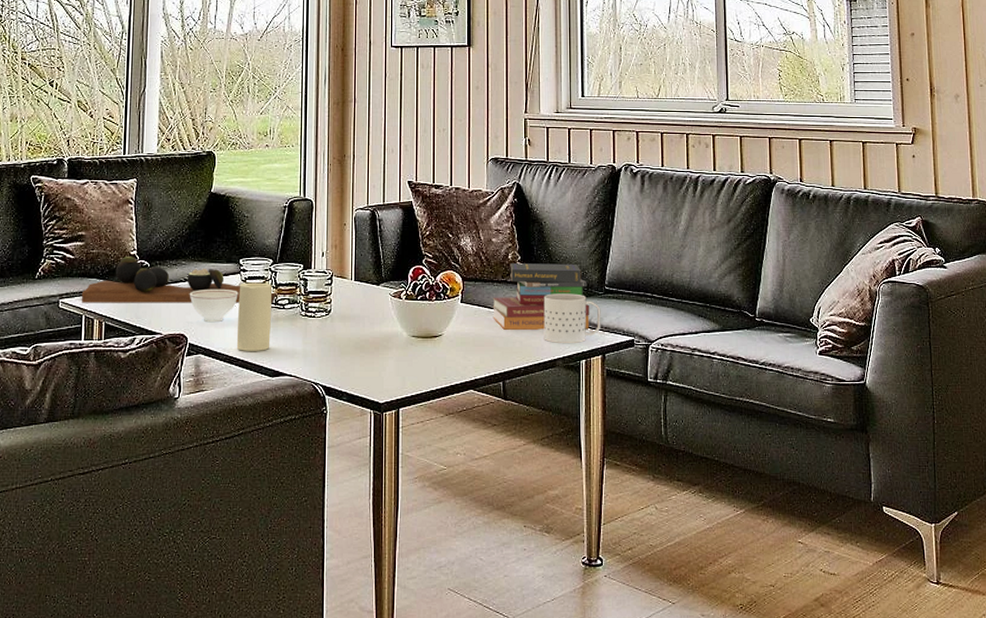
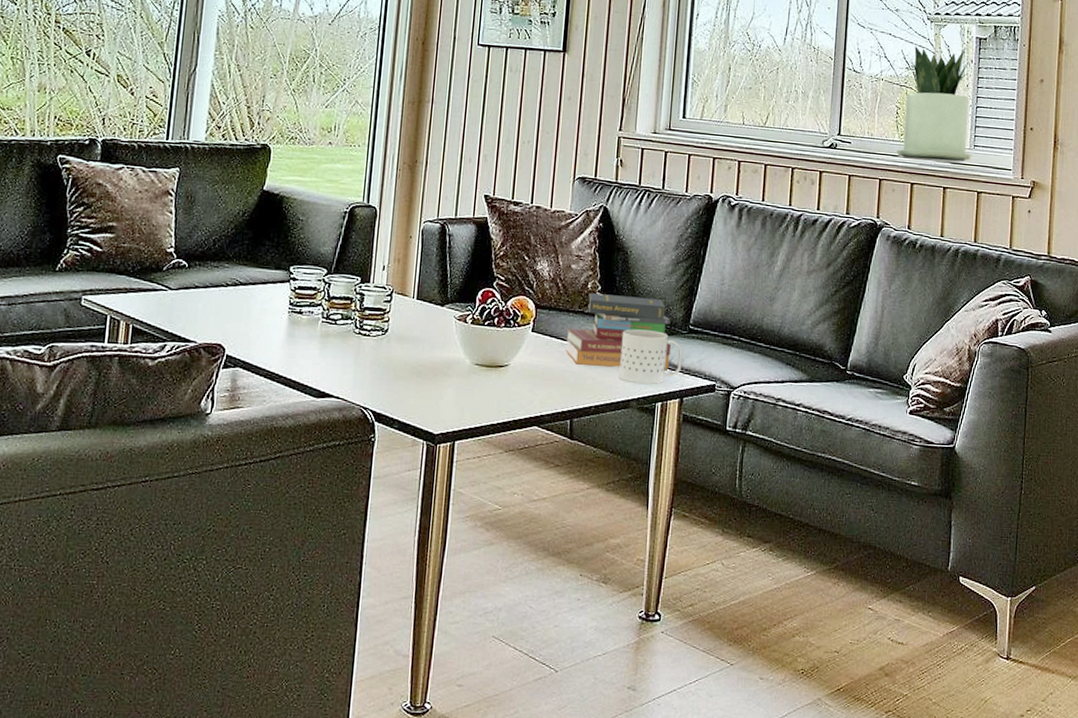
decorative tray: present [81,255,276,303] -> none [107,253,328,317]
bowl: present [189,288,239,323] -> none [230,296,287,335]
candle: present [236,282,272,351] -> none [279,292,324,369]
planter: none [782,11,855,118] -> present [896,46,973,163]

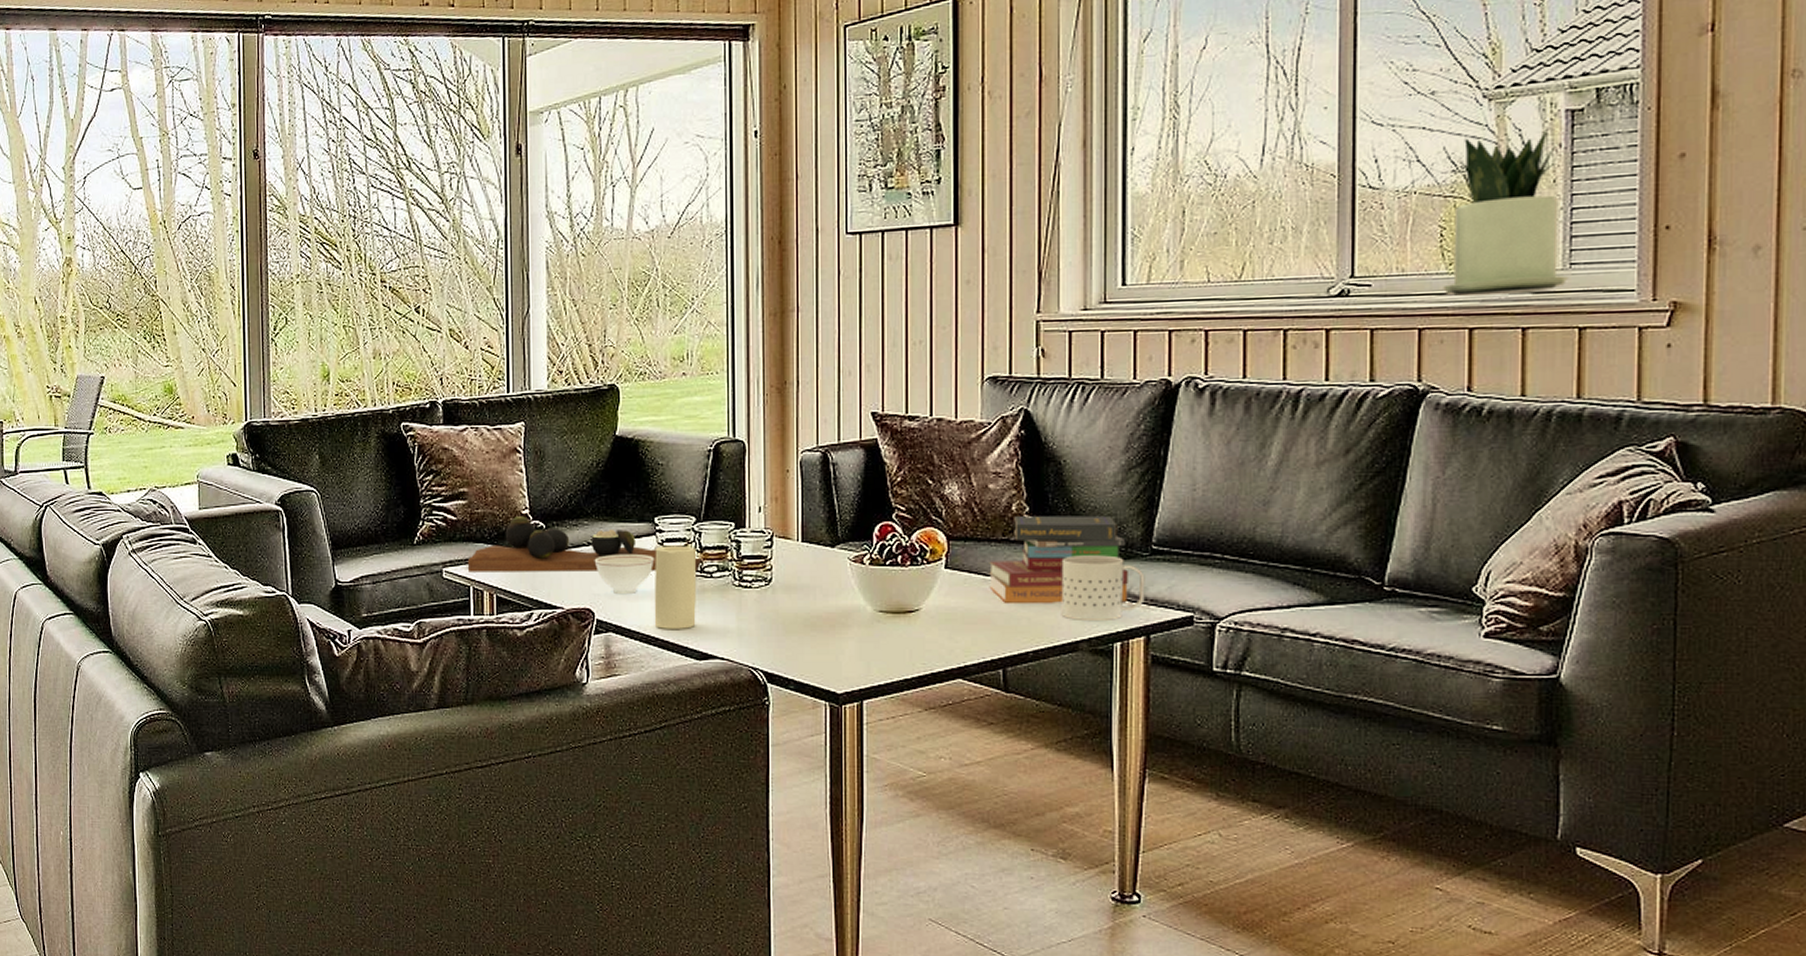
decorative tray: none [107,253,328,317] -> present [467,515,702,572]
bowl: none [230,296,287,335] -> present [594,553,655,595]
candle: none [279,292,324,369] -> present [654,545,696,629]

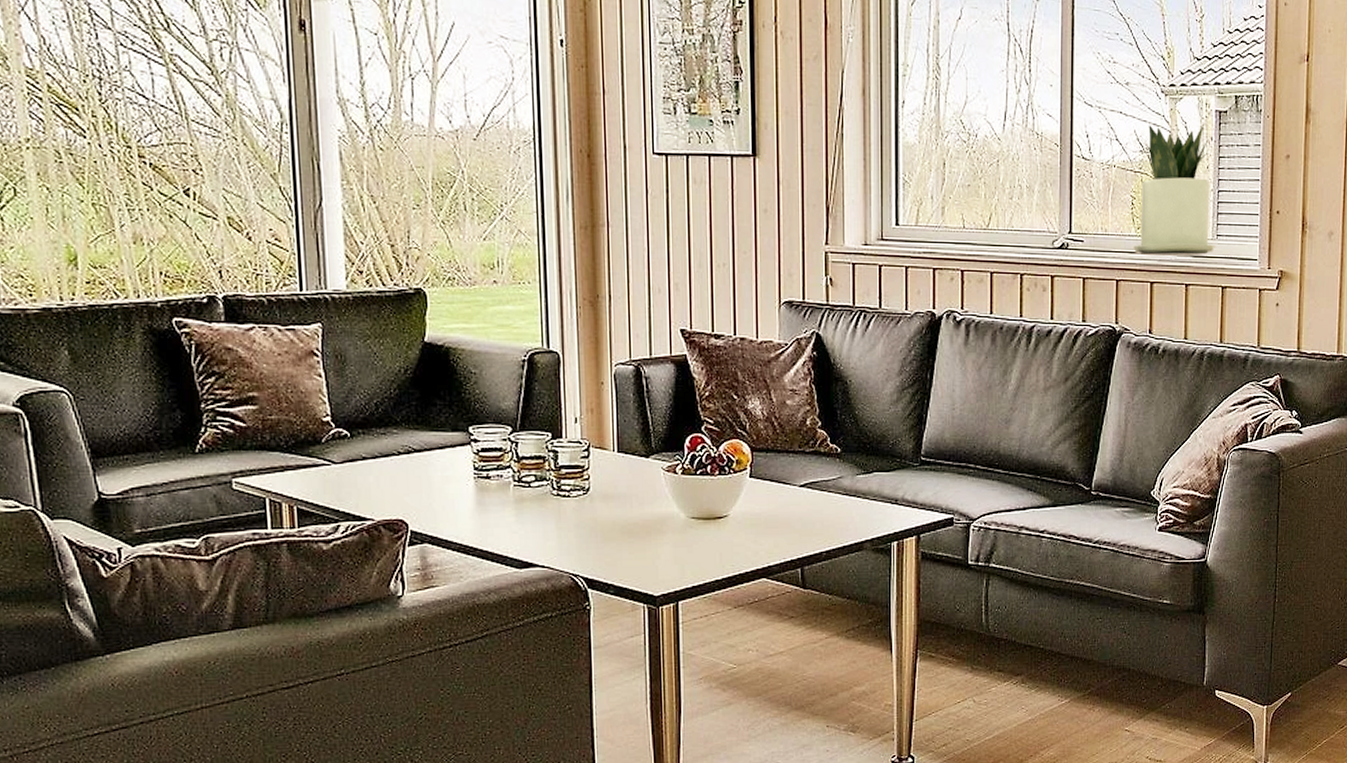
decorative tray: present [467,515,702,572] -> none [261,422,519,483]
bowl: present [594,553,655,595] -> none [405,463,471,505]
candle: present [654,545,696,629] -> none [470,455,515,539]
books: present [989,515,1128,603] -> none [788,430,902,509]
mug: present [1061,555,1145,622] -> none [848,465,916,524]

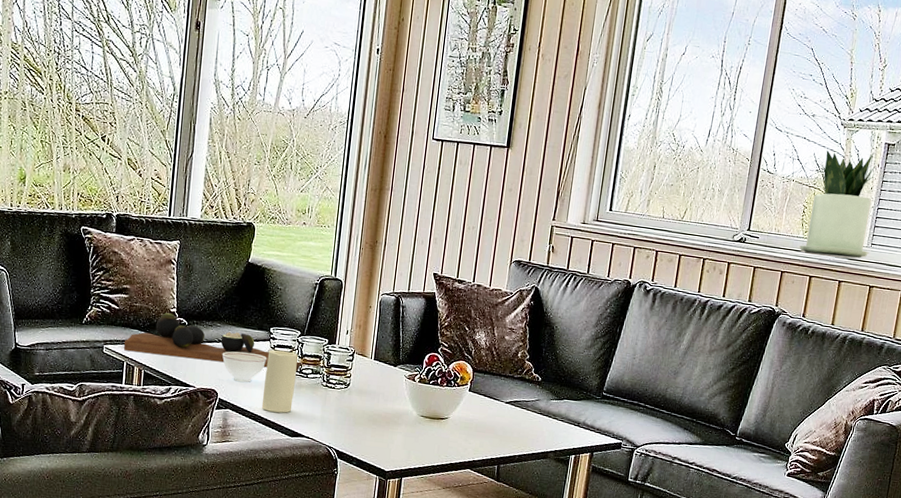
decorative tray: none [261,422,519,483] -> present [123,312,301,371]
bowl: none [405,463,471,505] -> present [222,351,267,383]
candle: none [470,455,515,539] -> present [261,349,298,413]

